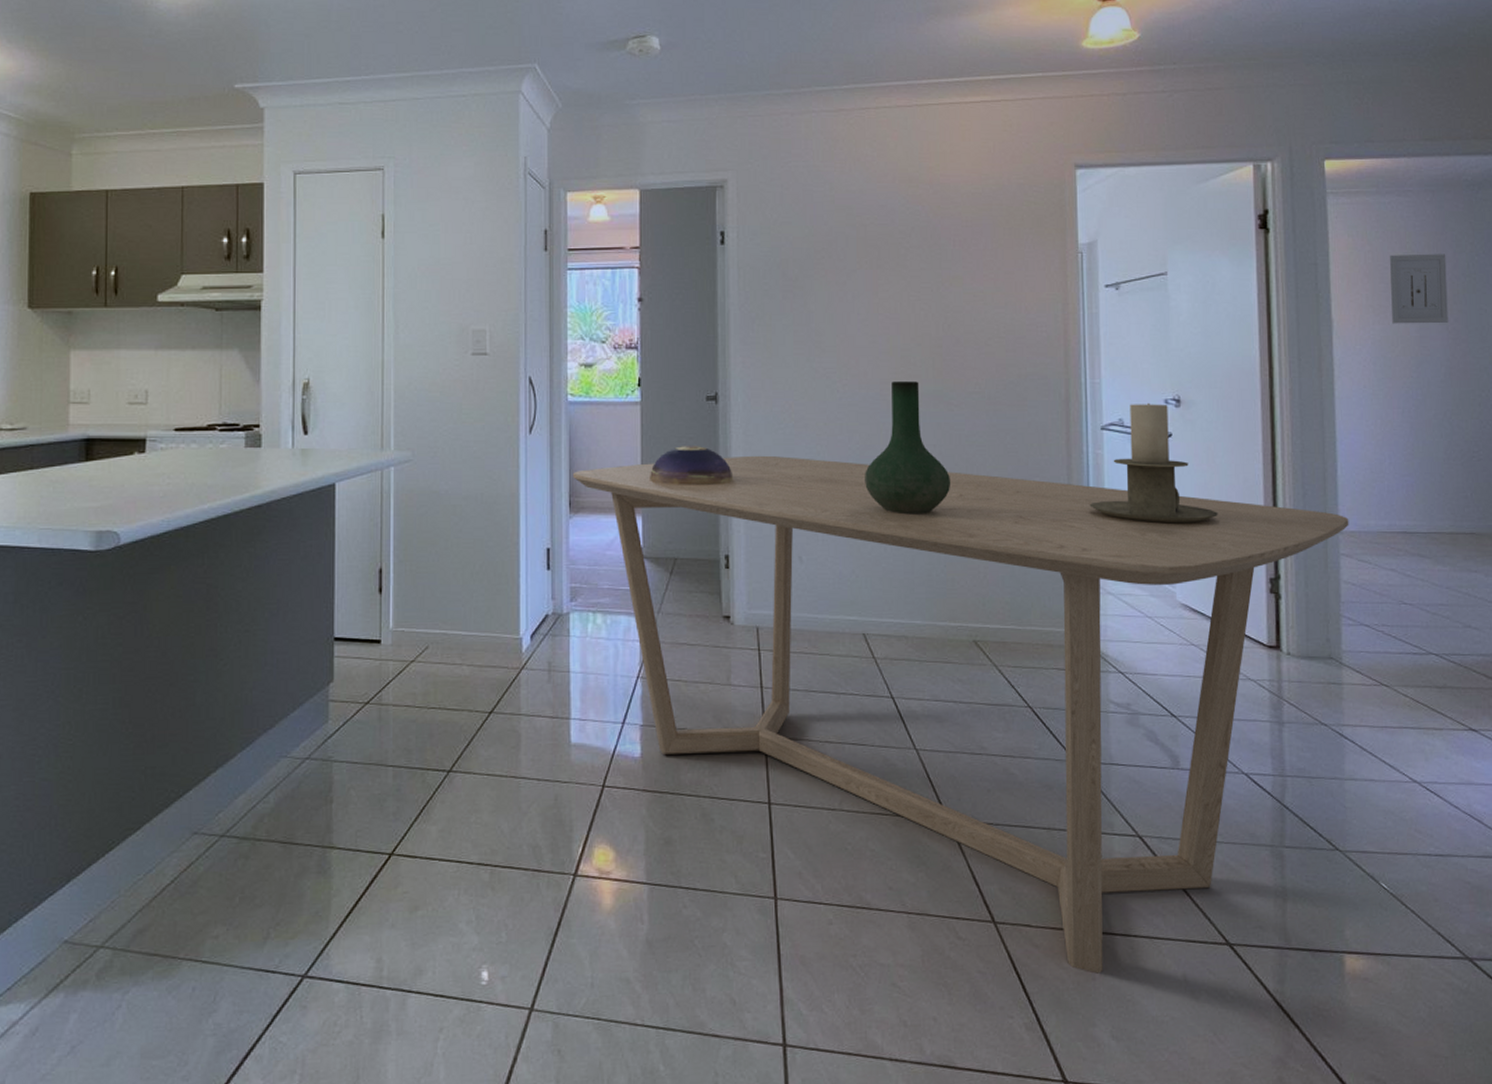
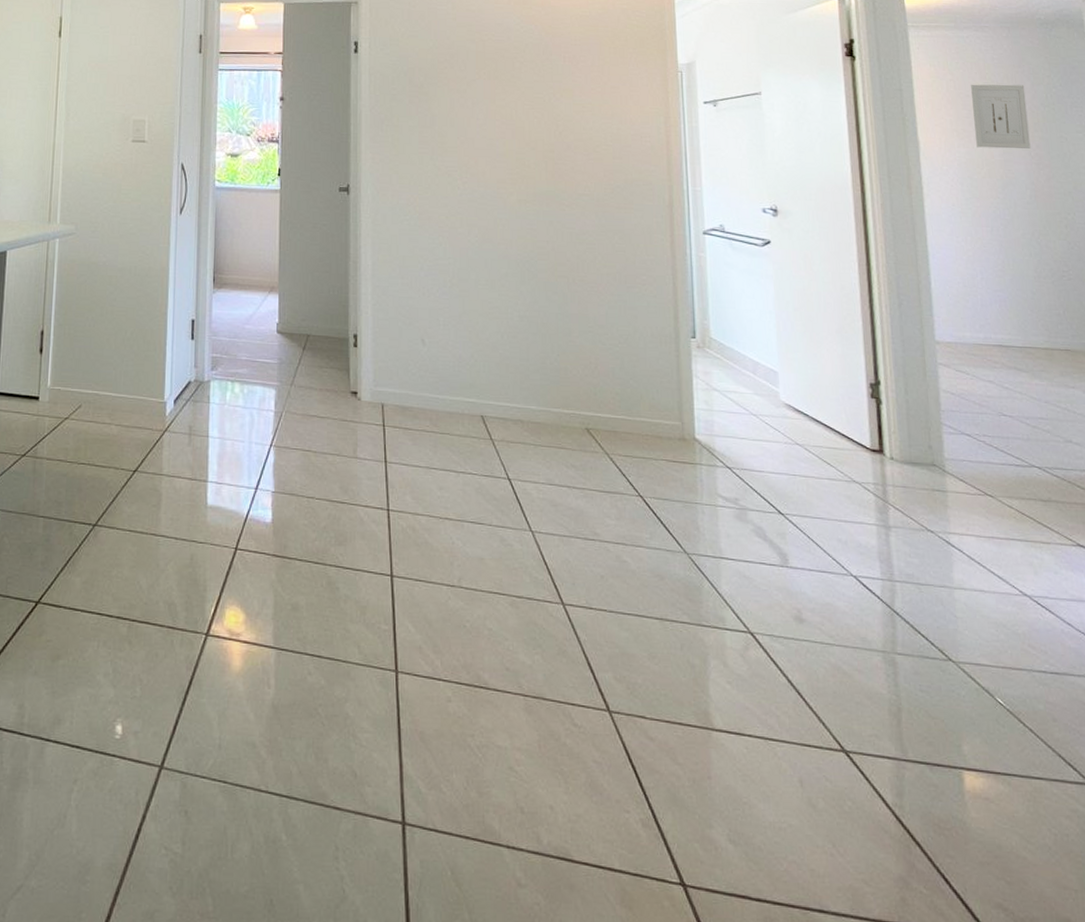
dining table: present [573,455,1349,974] -> none [218,243,945,772]
decorative bowl: present [650,446,734,485] -> none [287,231,363,269]
vase: present [865,381,951,515] -> none [483,181,564,306]
candle holder: present [1089,402,1218,524] -> none [694,211,817,327]

